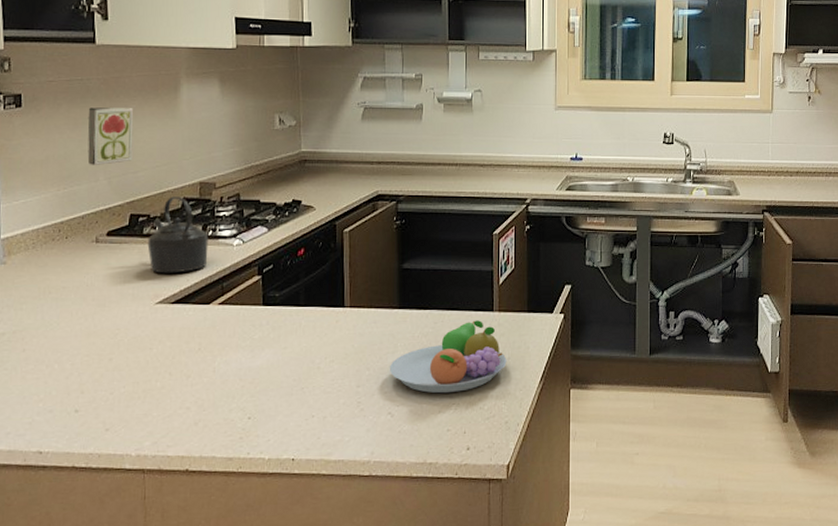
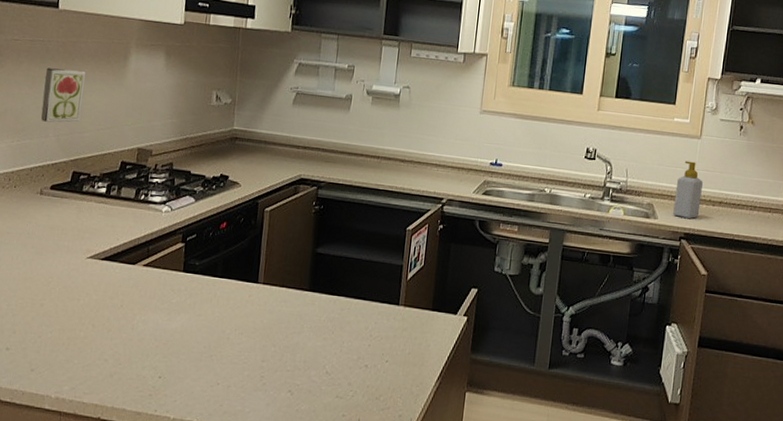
kettle: present [147,196,209,274] -> none [85,159,141,232]
fruit bowl: present [389,320,507,394] -> none [293,312,407,380]
soap bottle: none [754,135,779,191] -> present [673,161,703,219]

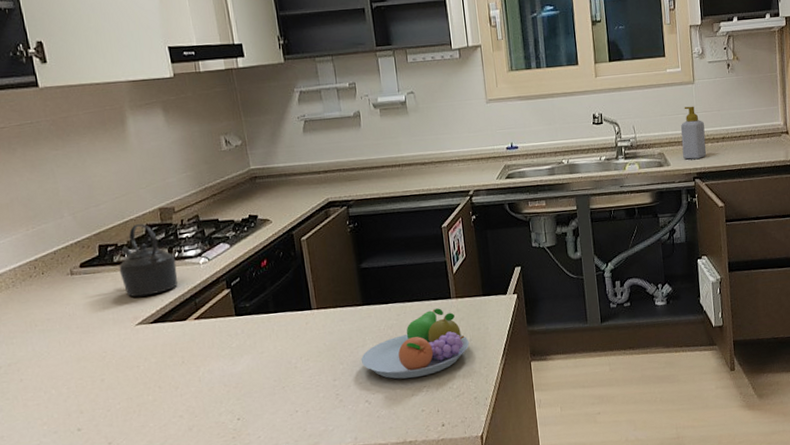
decorative tile: present [41,68,85,123] -> none [42,145,92,203]
kettle: none [85,159,141,232] -> present [119,224,178,297]
fruit bowl: none [293,312,407,380] -> present [360,308,469,379]

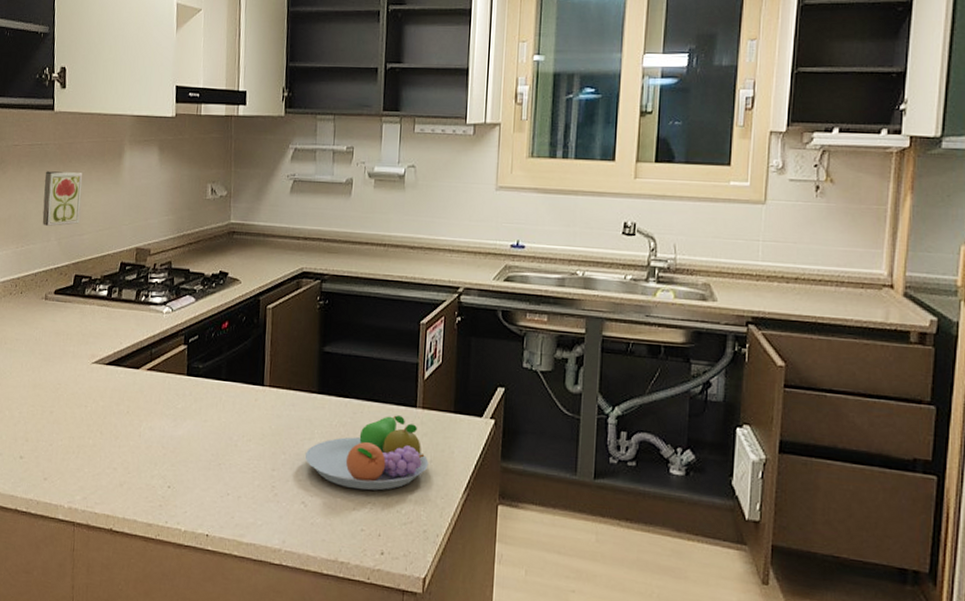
decorative tile: none [42,145,92,203] -> present [42,171,82,226]
kettle: present [119,224,178,297] -> none [88,260,141,336]
soap bottle: present [680,106,707,160] -> none [736,231,772,299]

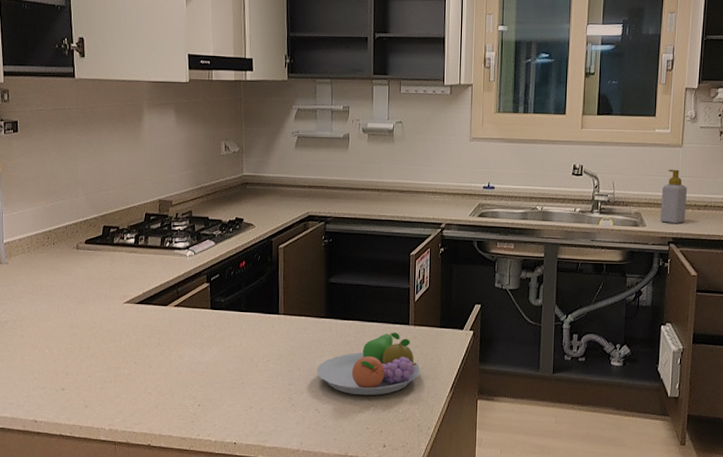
decorative tile: present [42,171,82,226] -> none [69,133,106,183]
soap bottle: none [736,231,772,299] -> present [660,169,687,223]

